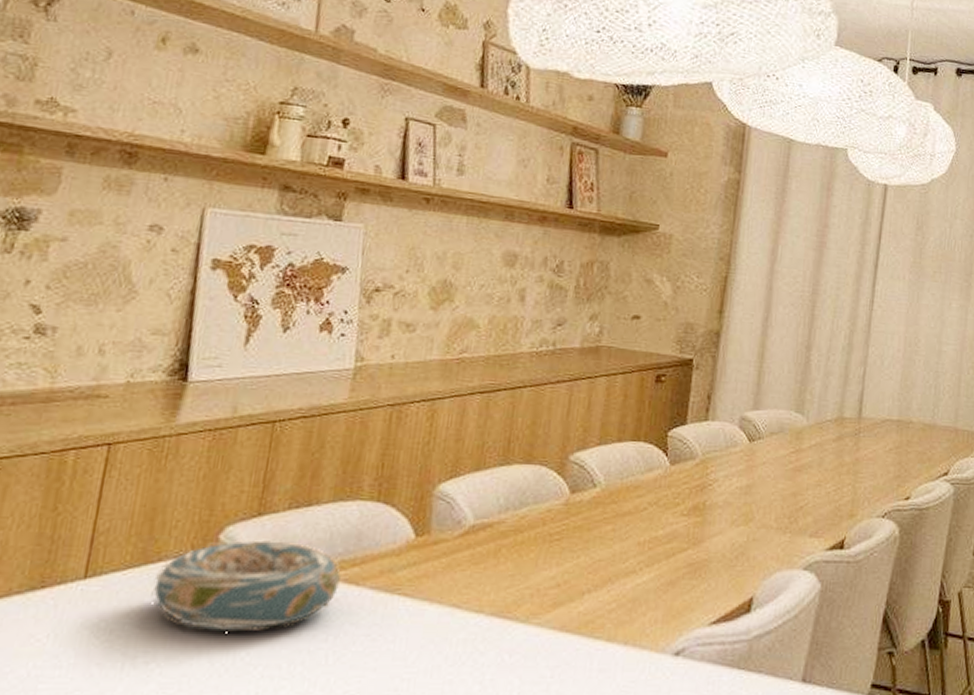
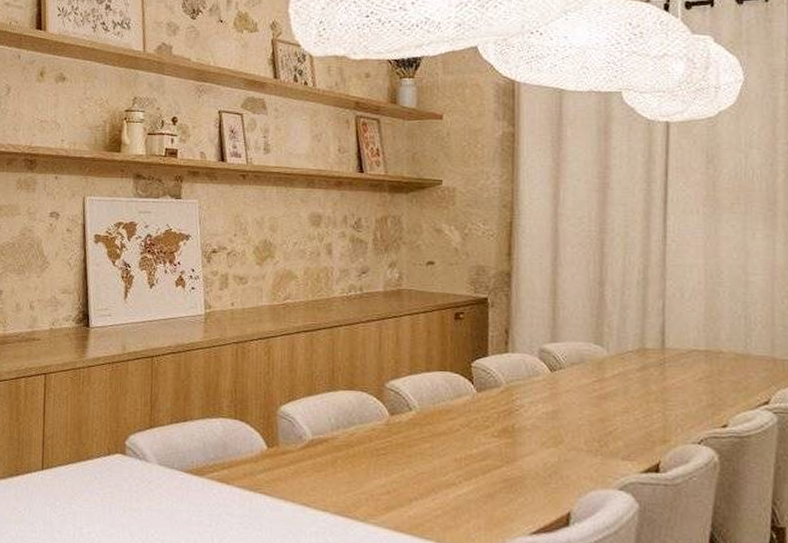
decorative bowl: present [151,538,342,632] -> none [86,445,216,515]

